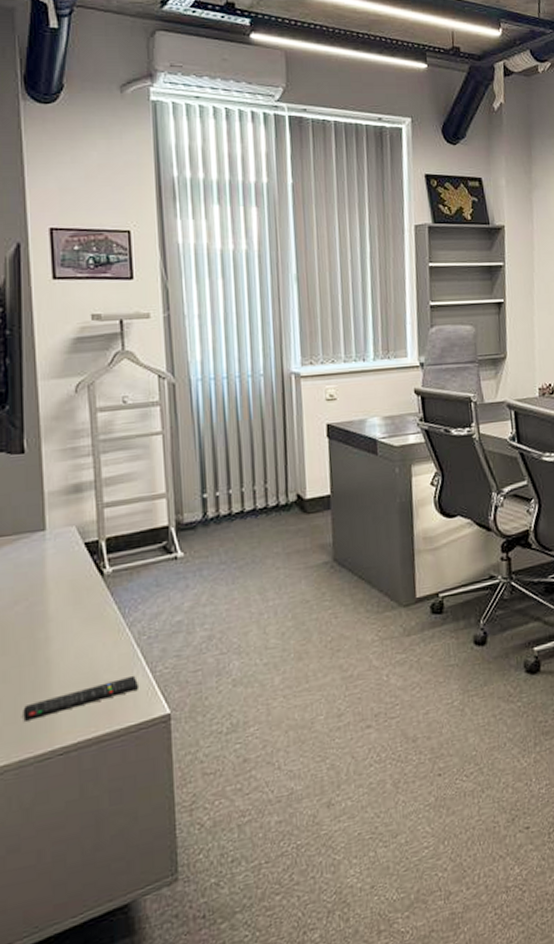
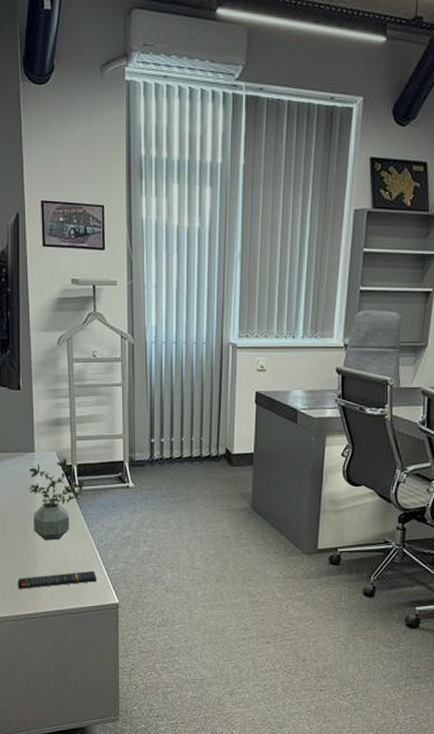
potted plant: none [37,532,117,646] -> present [28,458,85,541]

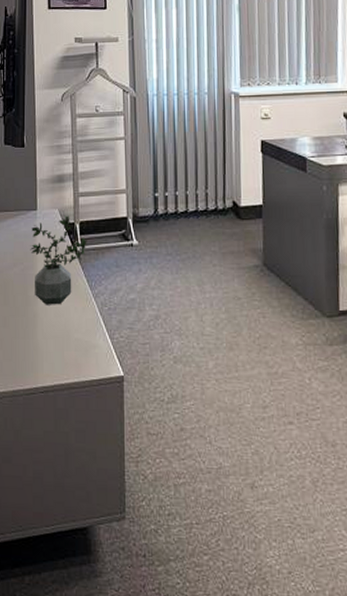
remote control: present [17,570,98,589] -> none [17,338,101,360]

